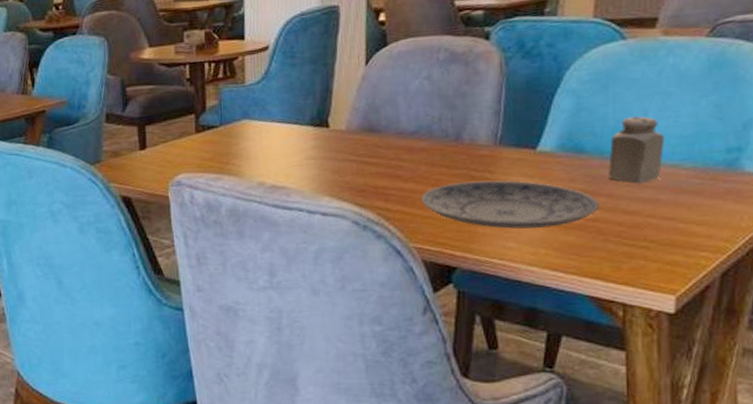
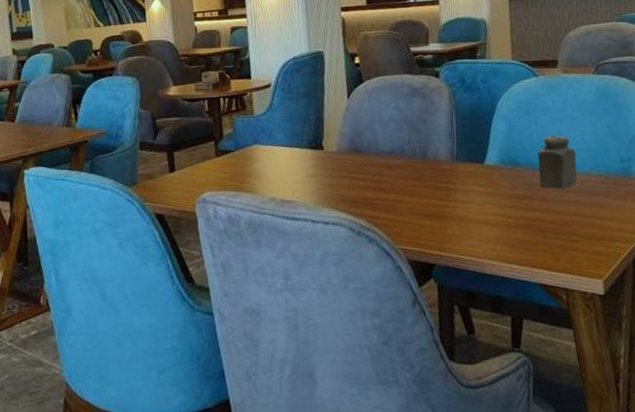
plate: present [420,180,600,229] -> none [400,189,537,230]

